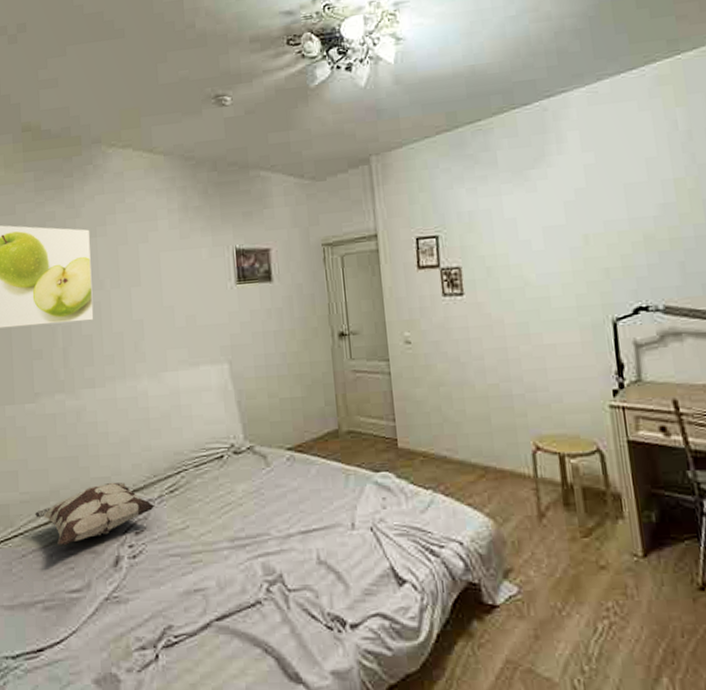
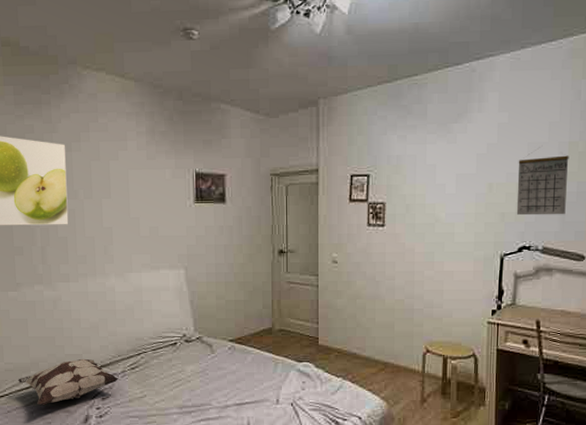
calendar: none [615,194,685,270] -> present [516,152,569,216]

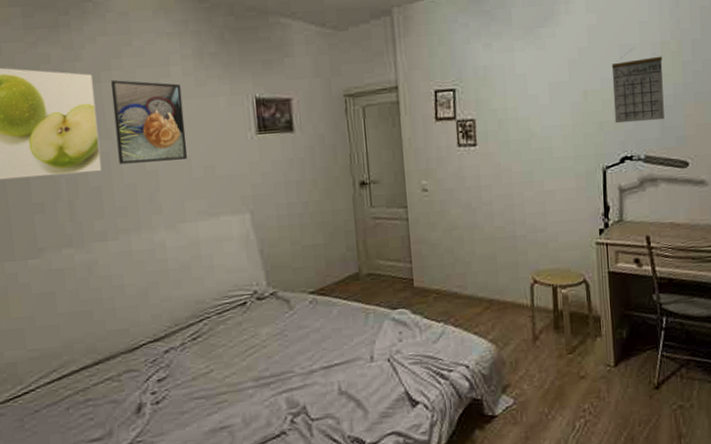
decorative pillow: present [17,358,119,405] -> none [46,333,178,398]
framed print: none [79,150,137,220] -> present [110,80,188,164]

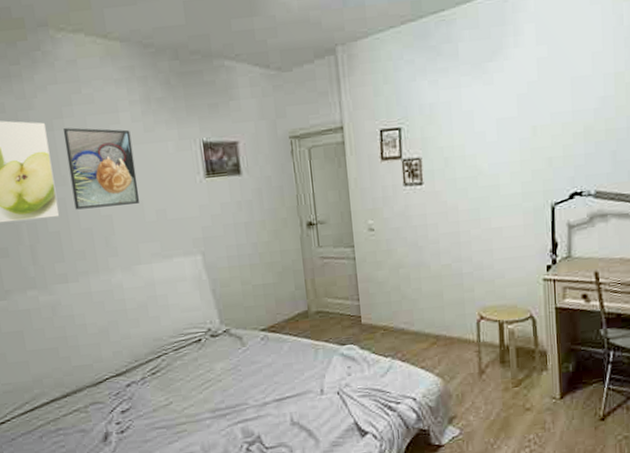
calendar: present [611,55,664,124] -> none [562,87,616,159]

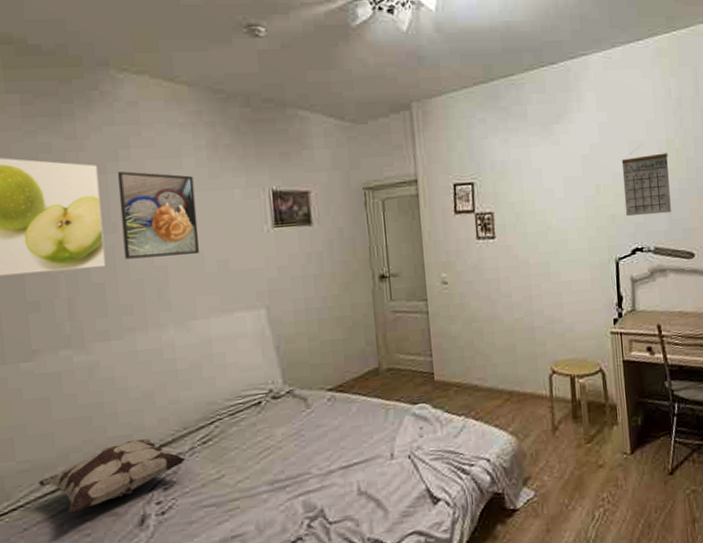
decorative pillow: none [19,369,139,428] -> present [37,439,186,513]
calendar: none [562,87,616,159] -> present [621,151,671,217]

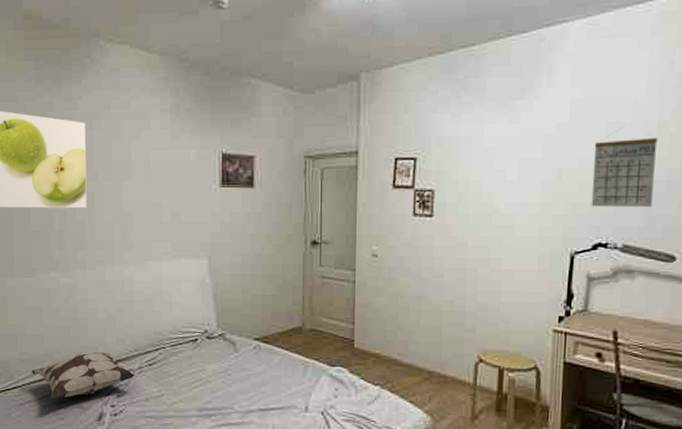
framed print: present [117,171,200,259] -> none [100,129,159,204]

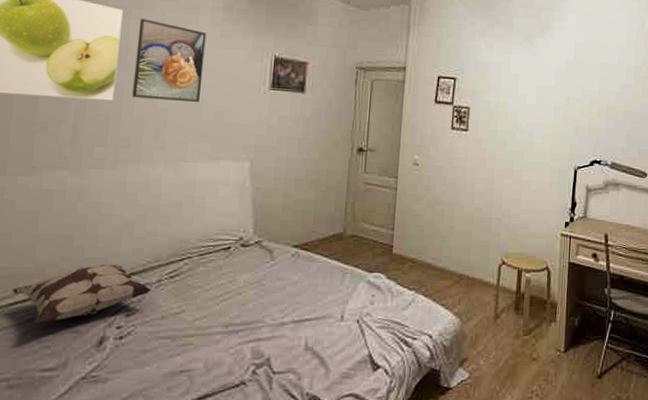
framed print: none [100,129,159,204] -> present [132,19,207,102]
calendar: present [591,134,658,208] -> none [589,72,635,133]

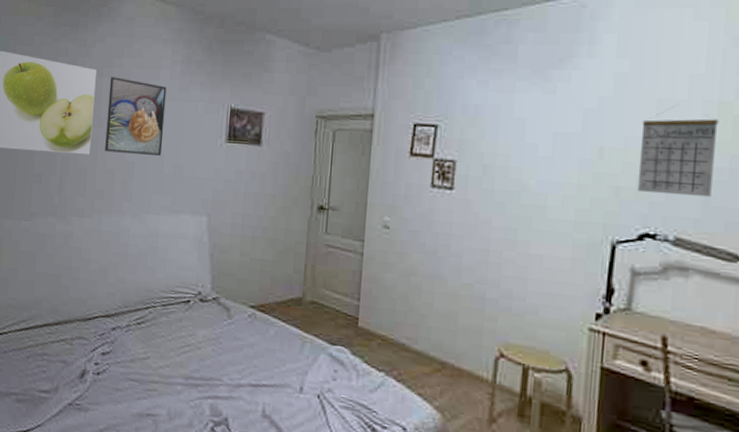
decorative pillow: present [11,263,152,323] -> none [18,304,123,351]
calendar: none [589,72,635,133] -> present [637,112,719,198]

